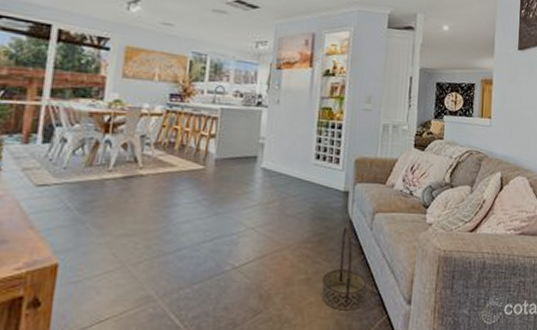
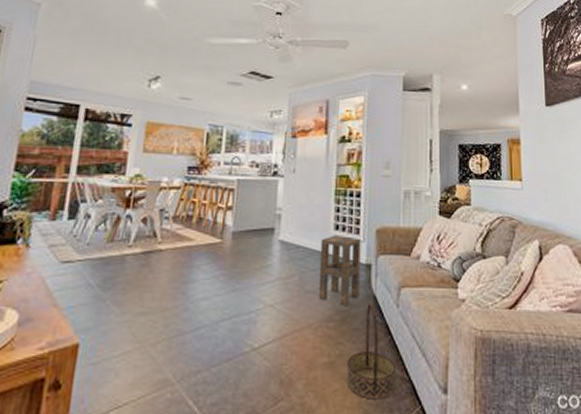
side table: none [297,164,340,228] -> present [318,235,361,305]

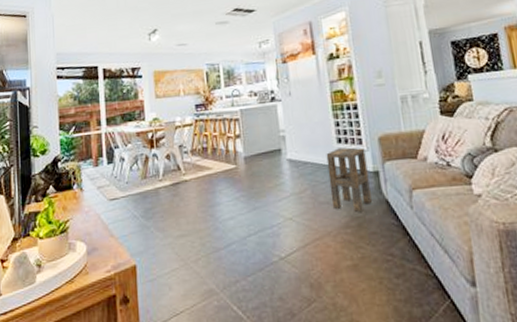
basket: present [346,302,397,400] -> none [370,206,422,297]

